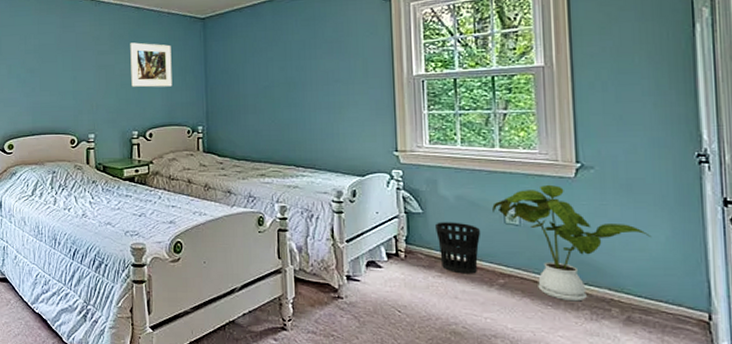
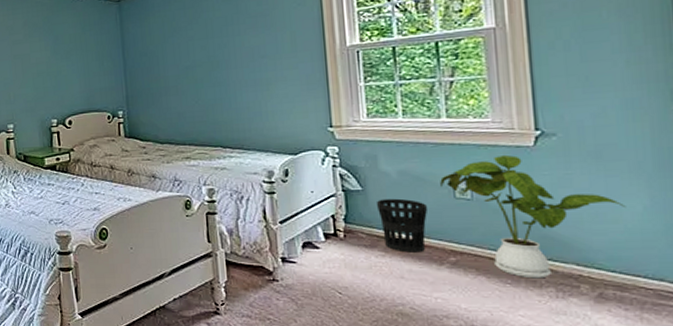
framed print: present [130,42,173,87] -> none [44,29,90,75]

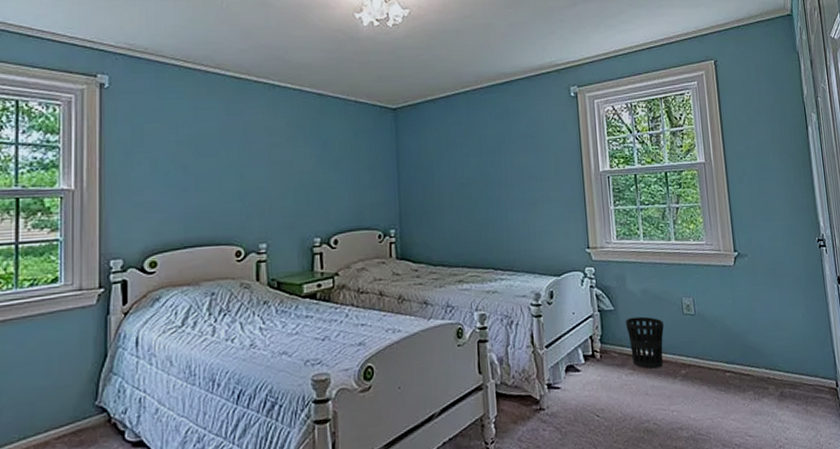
house plant: present [440,154,626,279] -> none [672,273,792,384]

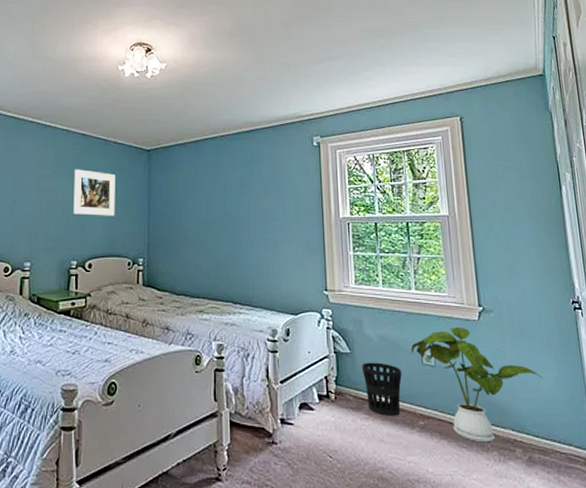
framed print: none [311,134,361,186] -> present [73,169,116,216]
house plant: none [672,273,792,384] -> present [411,326,543,443]

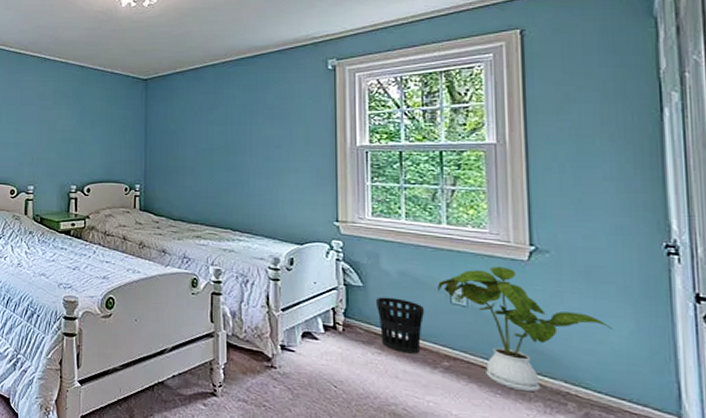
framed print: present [73,169,116,216] -> none [72,99,113,144]

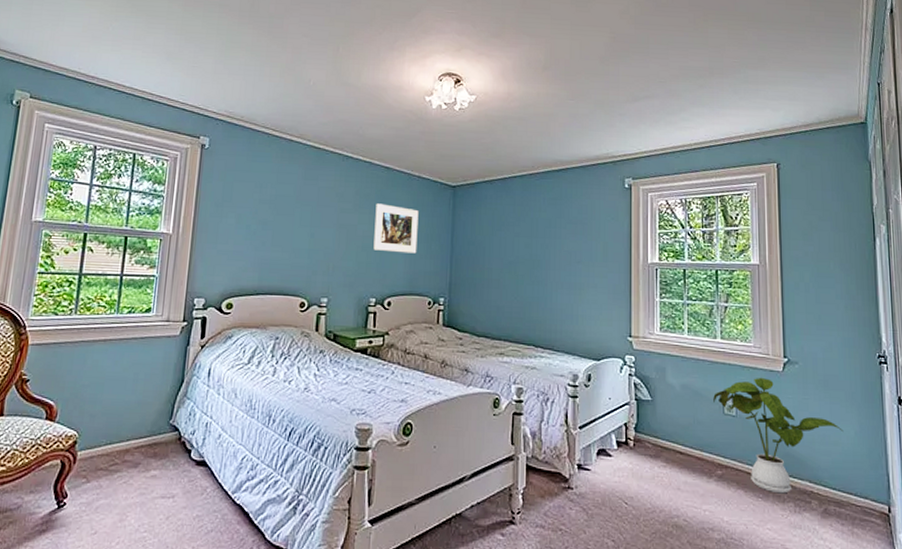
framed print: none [72,99,113,144] -> present [373,203,419,254]
wastebasket: present [377,297,424,354] -> none [663,410,702,465]

